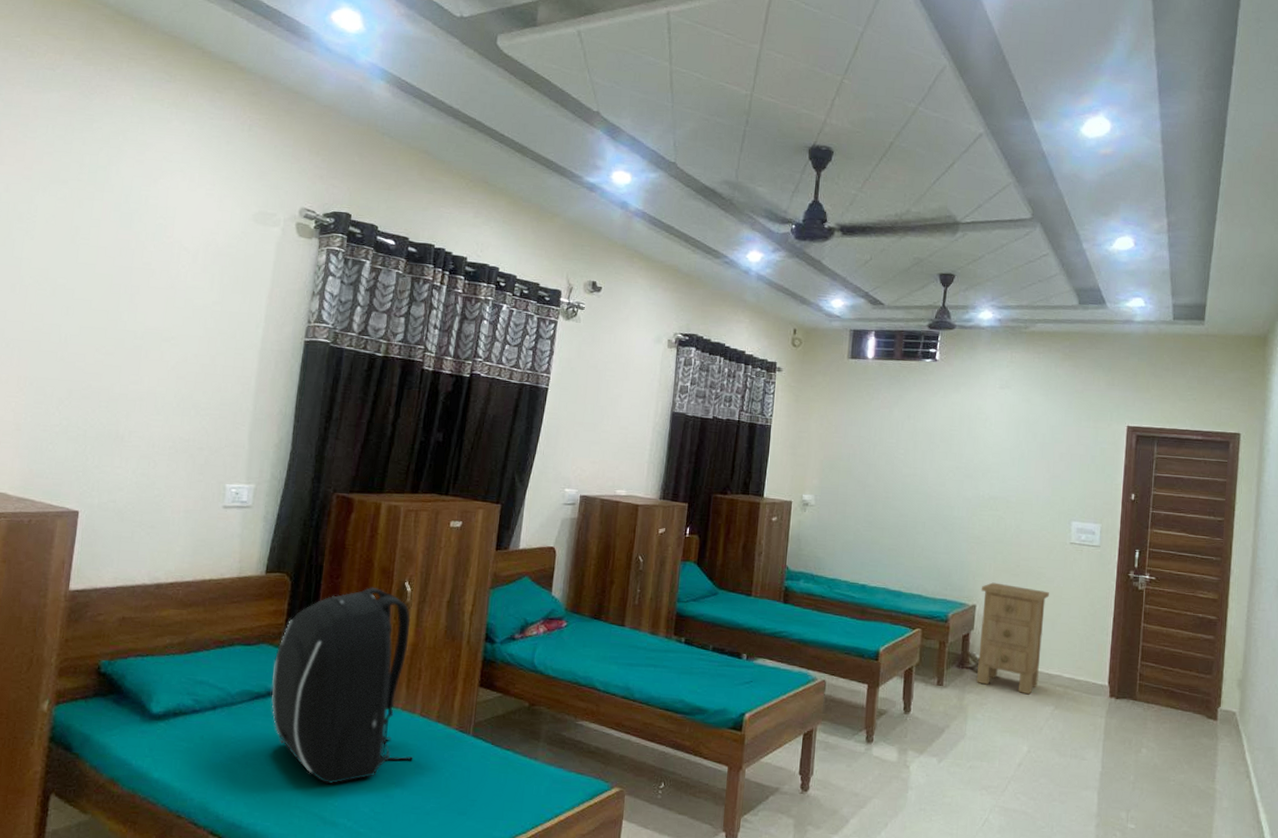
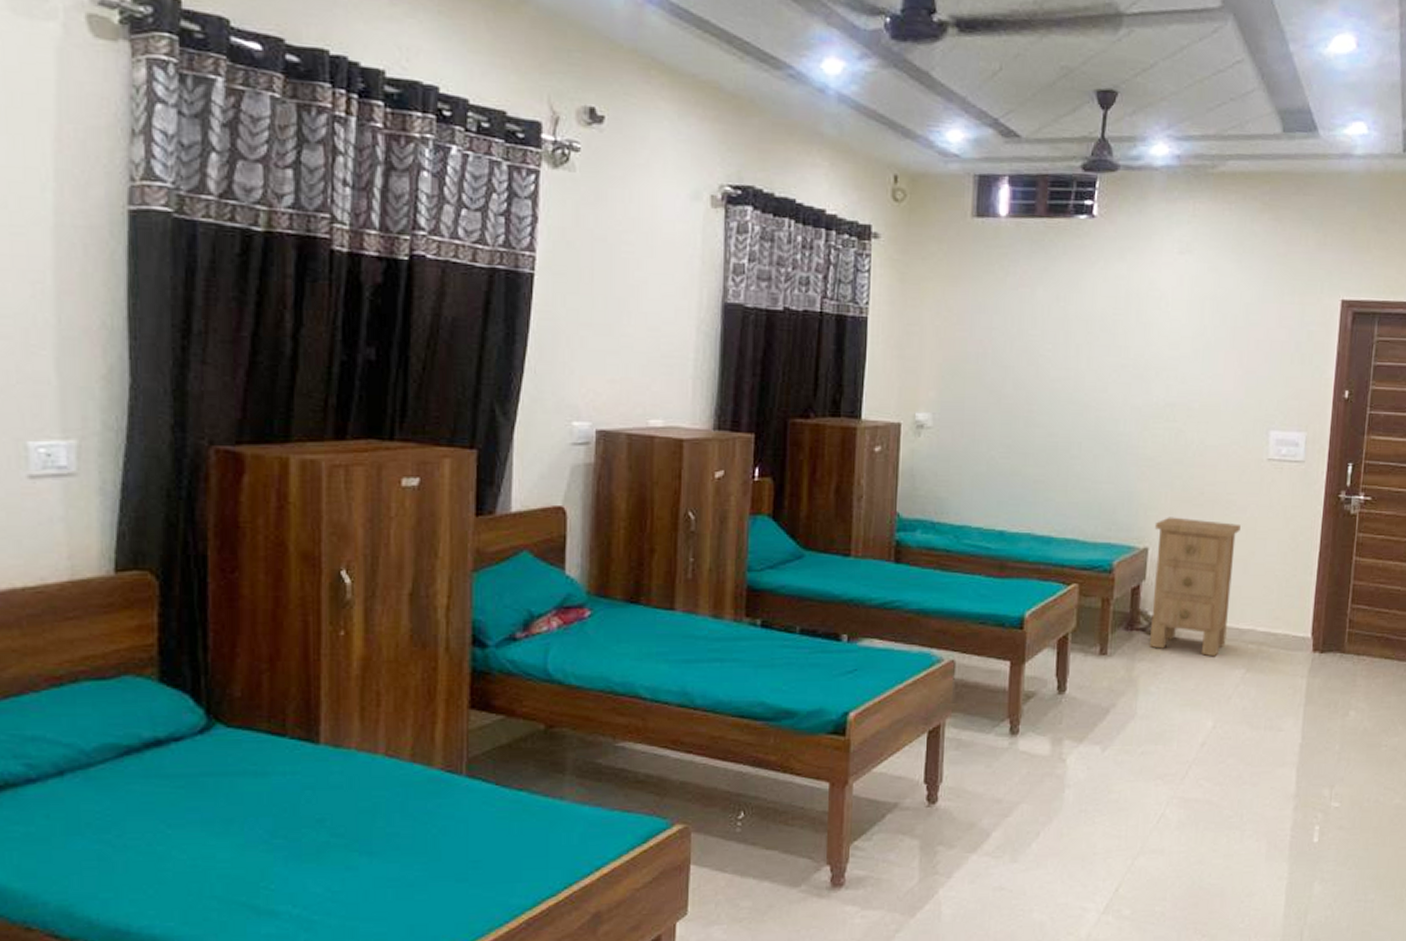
backpack: present [272,586,414,784] -> none [148,580,383,861]

